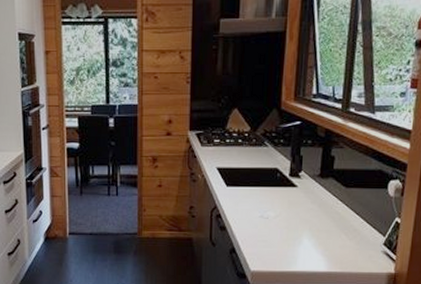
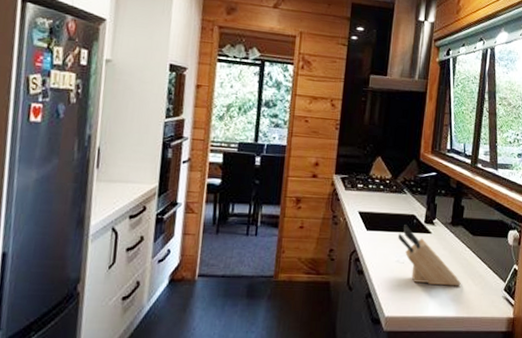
knife block: none [261,179,333,241] -> present [398,225,461,286]

